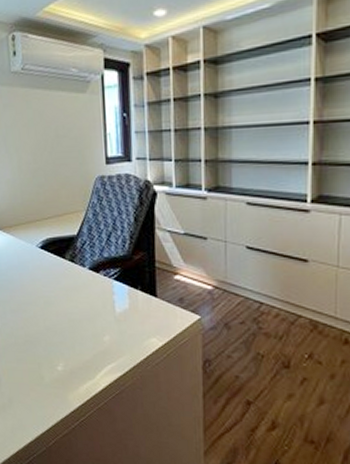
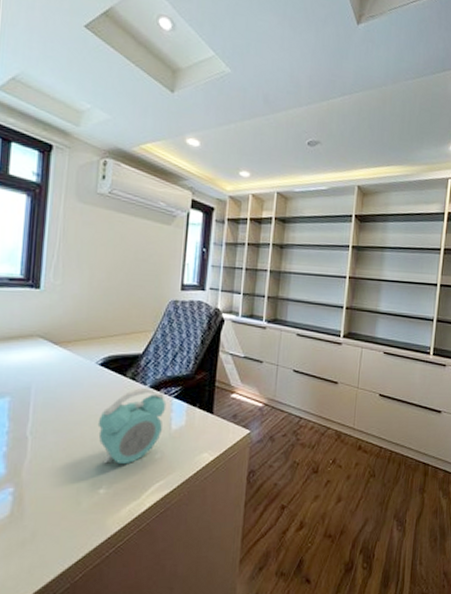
alarm clock: none [46,270,108,345] -> present [97,388,167,465]

